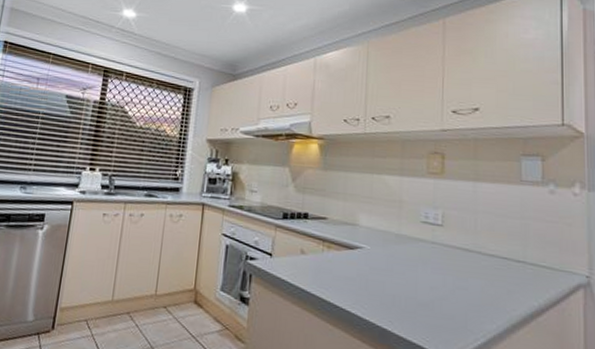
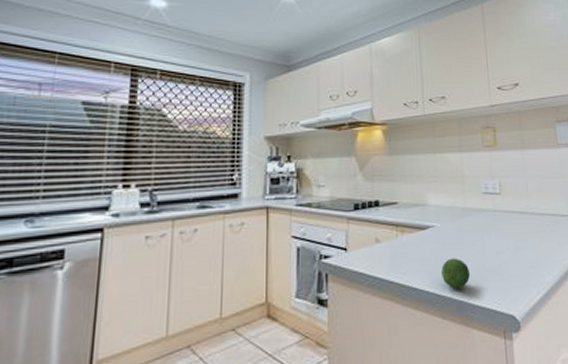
fruit: none [366,283,398,316] -> present [441,258,471,289]

